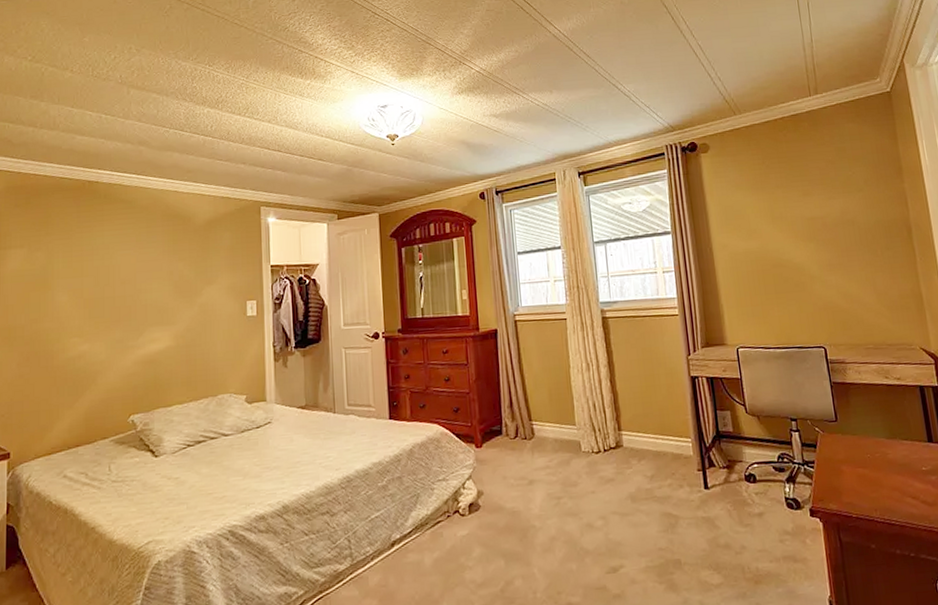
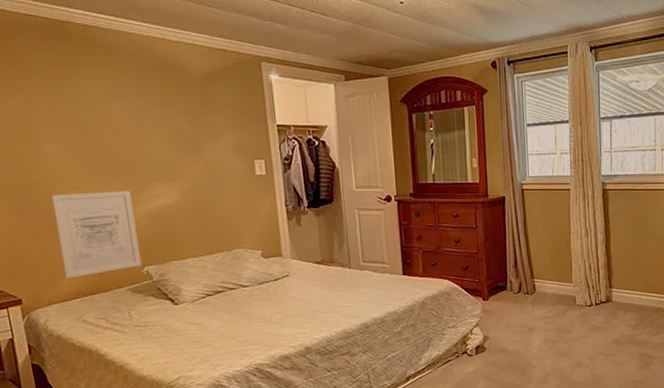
wall art: none [55,336,129,429] -> present [51,190,142,278]

